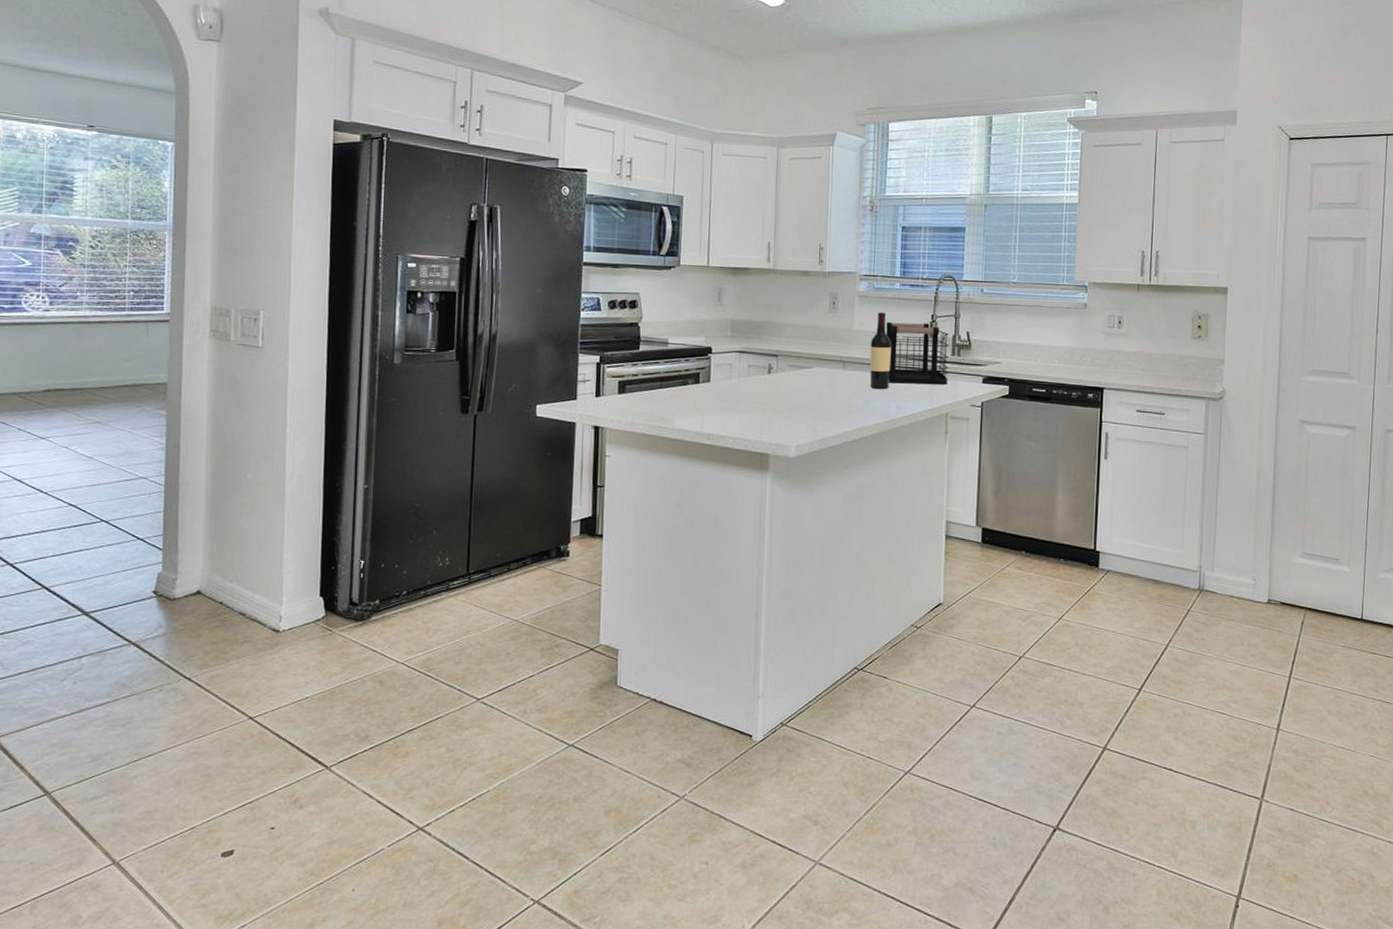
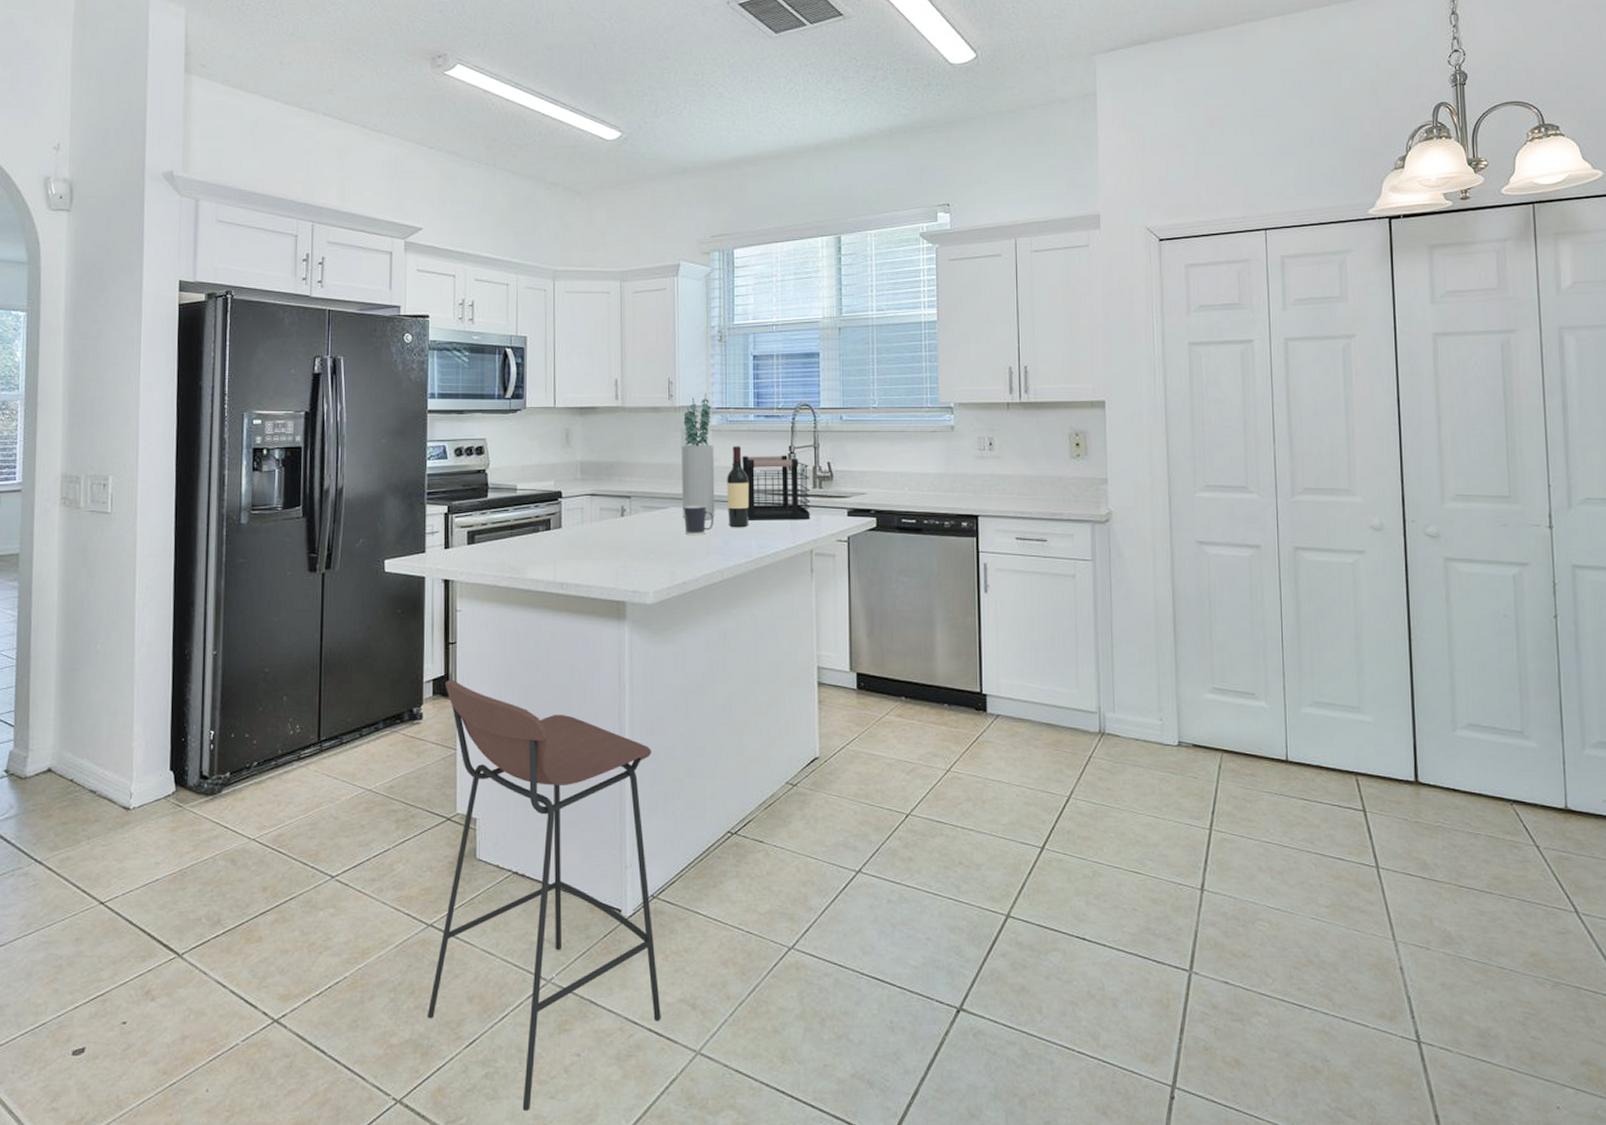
bar stool: none [565,520,788,912] -> present [427,679,661,1112]
vase: none [826,259,860,381] -> present [681,392,715,520]
mug: none [827,366,857,395] -> present [683,505,714,536]

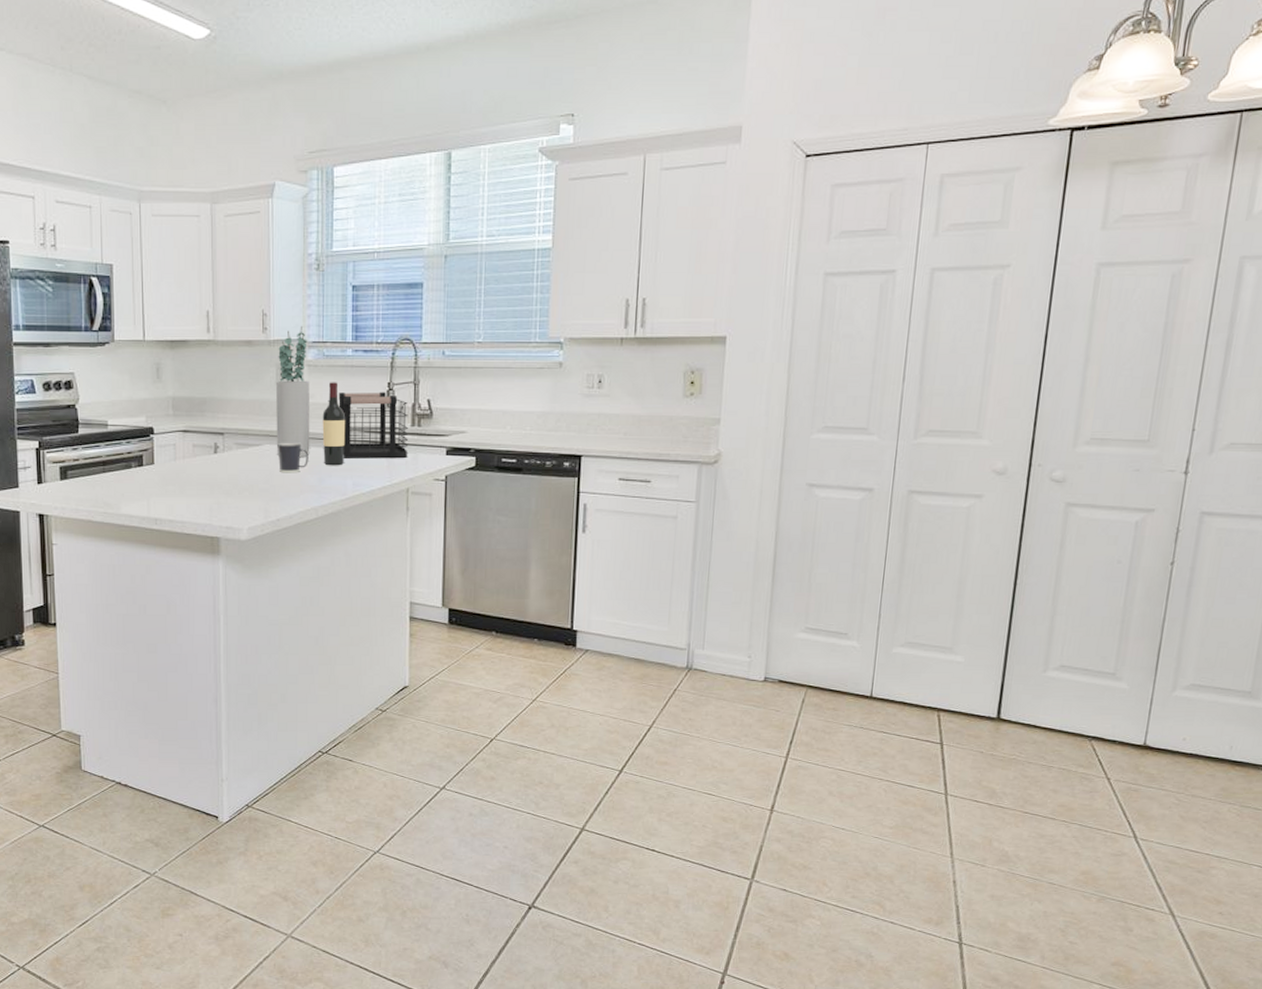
bar stool: present [427,679,661,1112] -> none [42,609,255,979]

